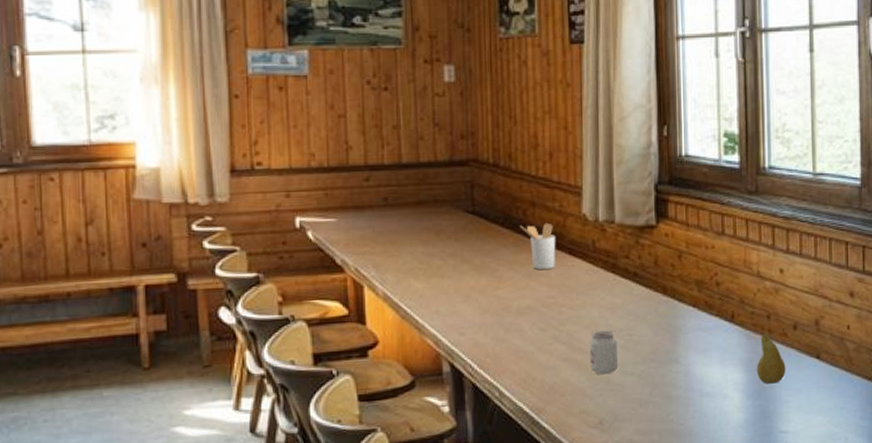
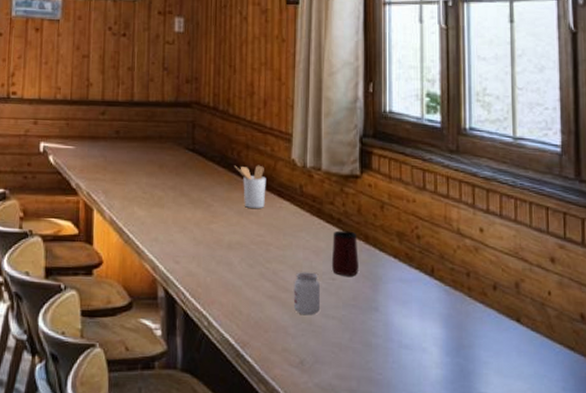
mug: none [628,284,657,331] -> present [331,230,359,276]
fruit: present [756,333,786,384] -> none [455,291,485,343]

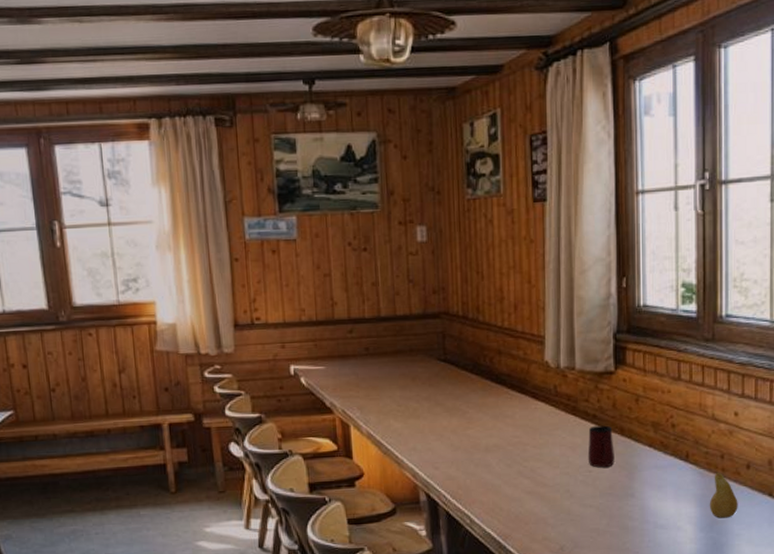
utensil holder: present [233,165,267,208] -> none [487,369,521,412]
candle: present [293,272,321,316] -> none [551,467,578,507]
fruit: none [455,291,485,343] -> present [709,472,738,518]

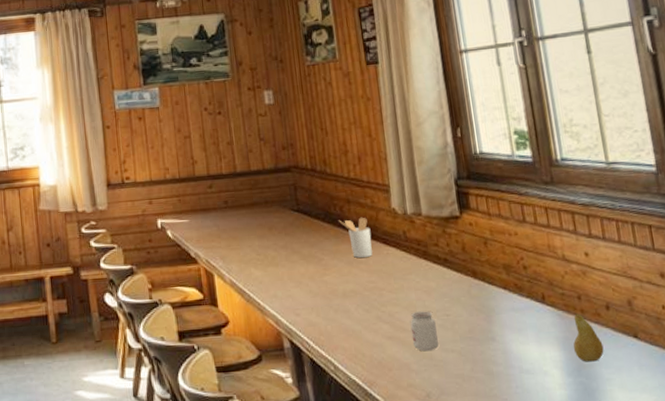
utensil holder: none [487,369,521,412] -> present [338,217,373,258]
candle: none [551,467,578,507] -> present [410,311,439,352]
mug: present [587,425,615,468] -> none [441,268,471,312]

